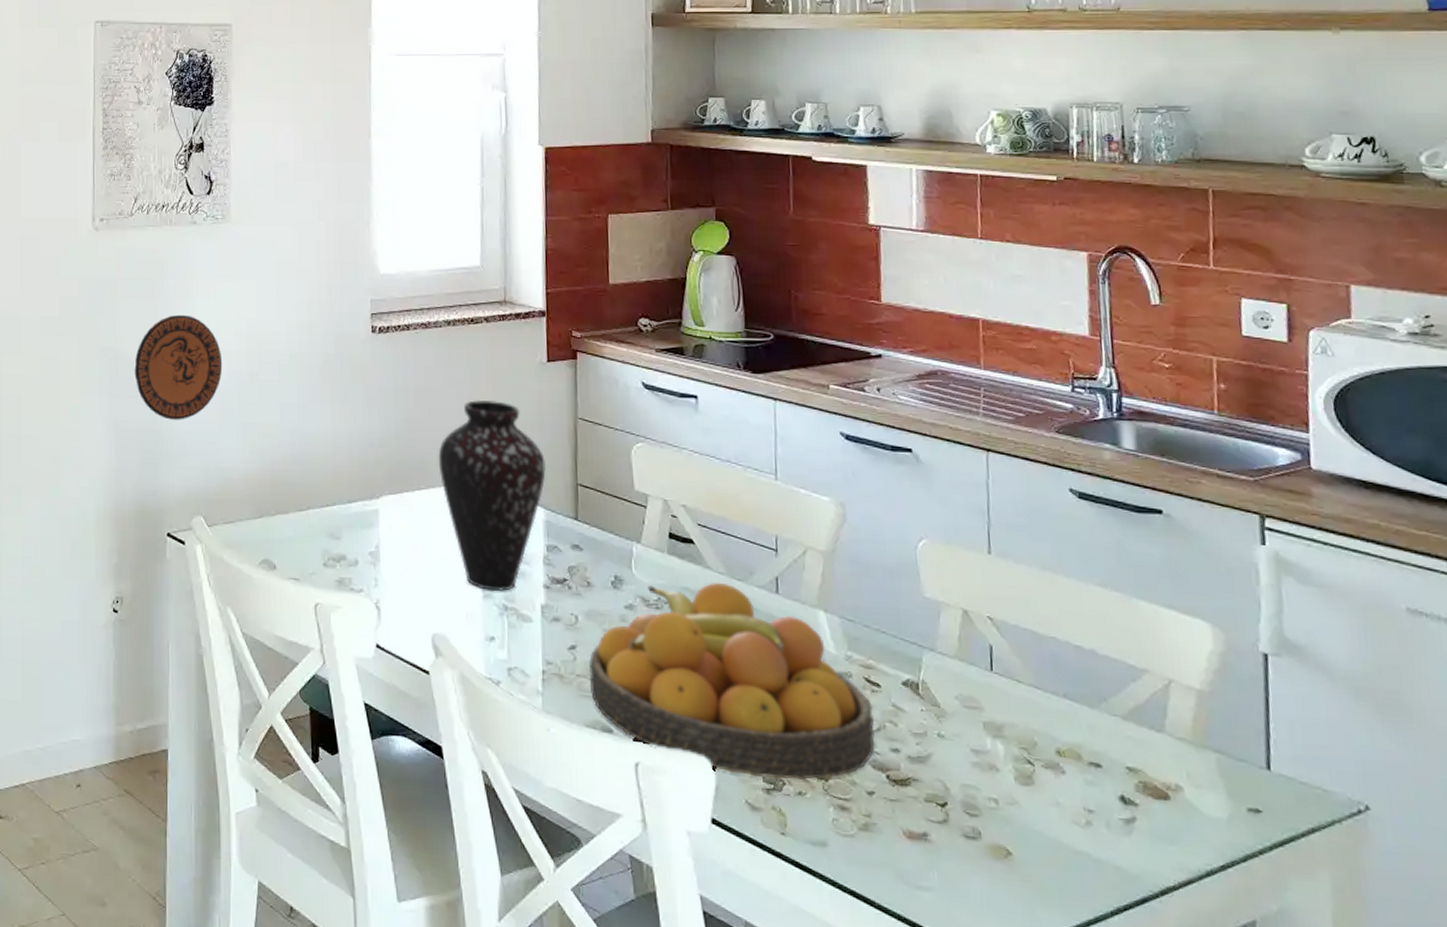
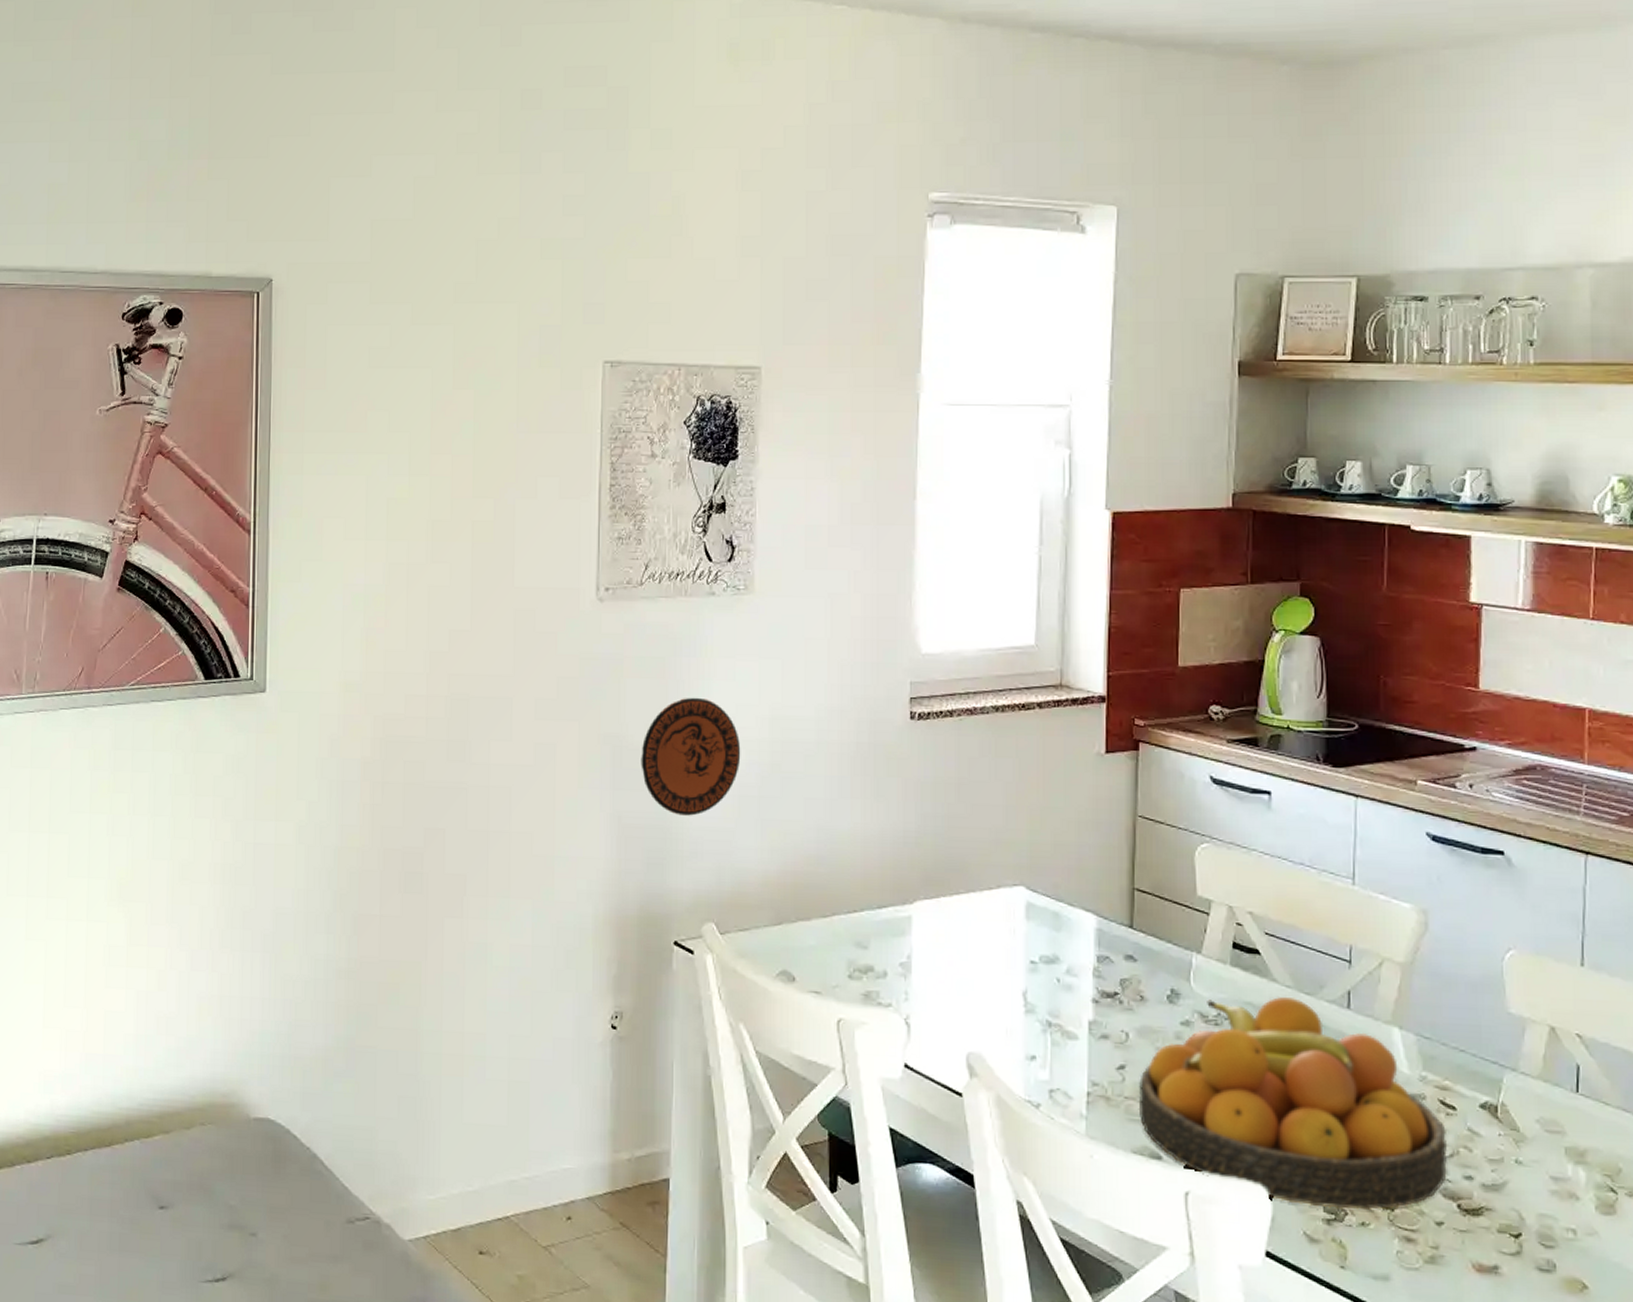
vase: present [438,399,546,592] -> none [980,794,1099,1007]

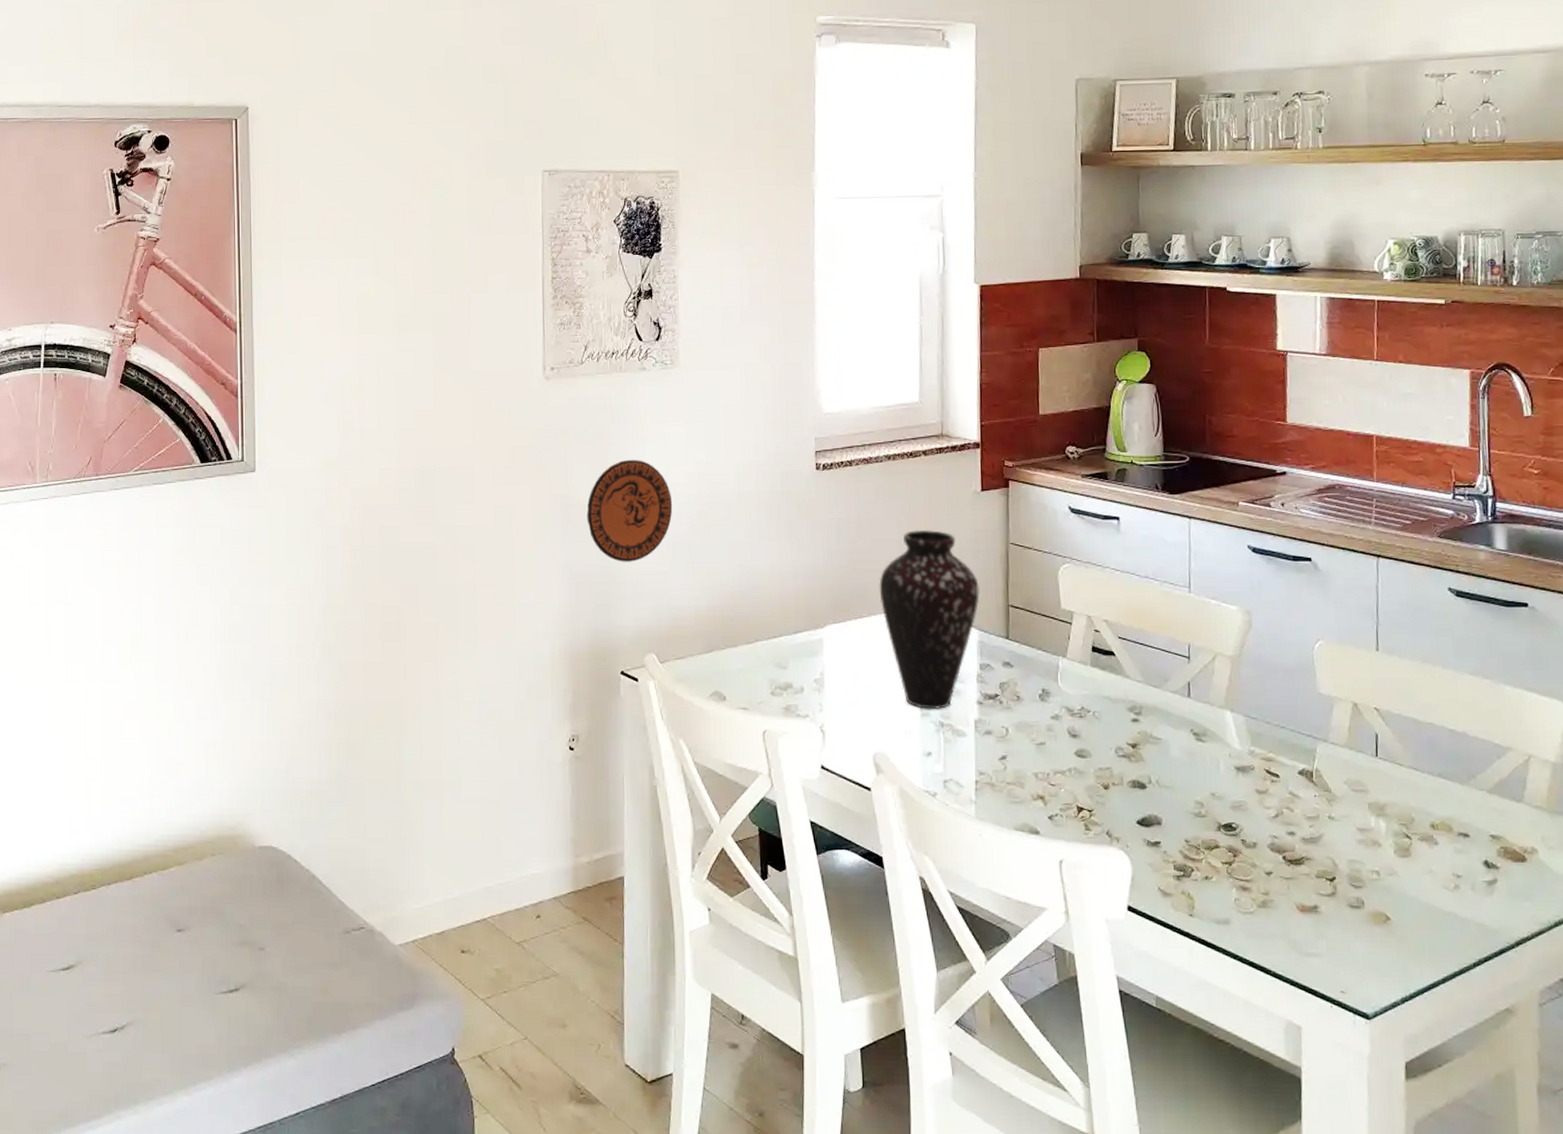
vase: none [980,794,1099,1007] -> present [879,529,980,710]
fruit bowl: present [1138,997,1447,1210] -> none [1018,691,1274,866]

